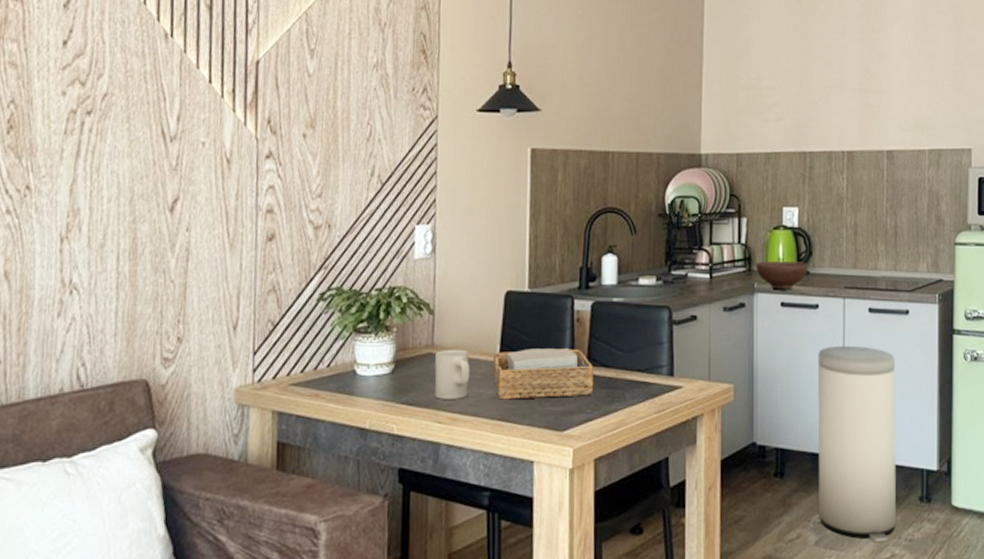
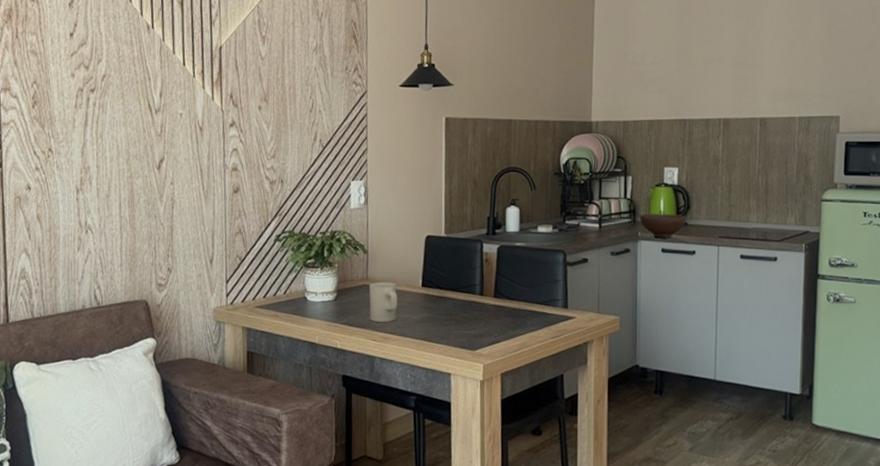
napkin holder: present [492,348,594,400] -> none [415,283,500,324]
pedal bin: present [817,345,897,543] -> none [692,286,764,452]

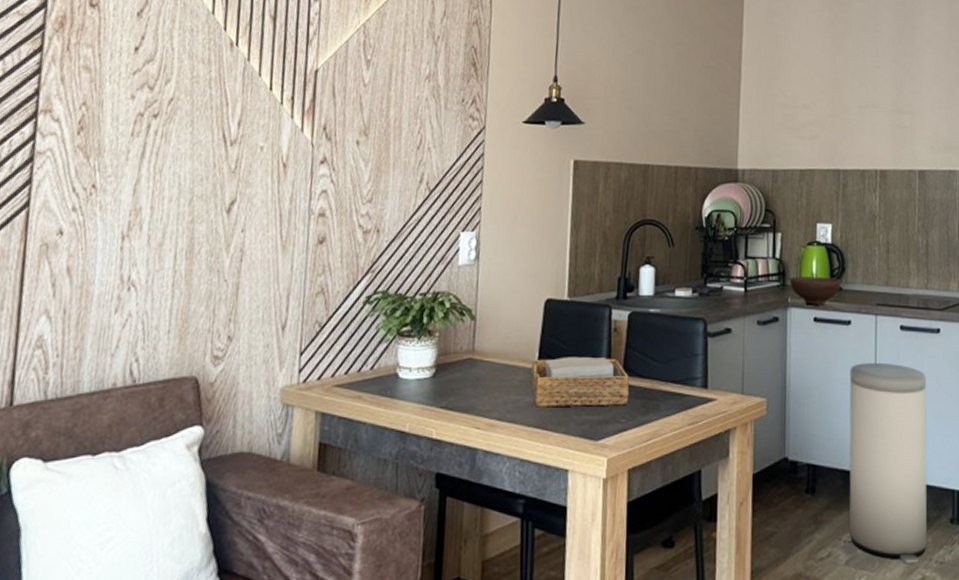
cup: present [369,282,398,322] -> none [474,355,509,405]
napkin holder: none [415,283,500,324] -> present [530,357,630,408]
pedal bin: none [692,286,764,452] -> present [849,362,928,565]

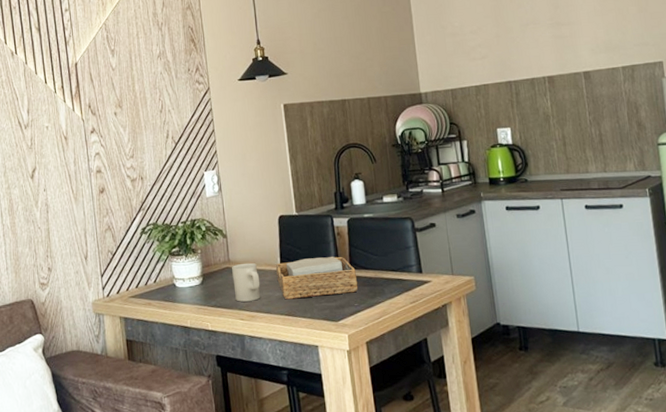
cup: none [474,355,509,405] -> present [232,263,260,302]
bowl: present [789,276,841,305] -> none [479,172,526,197]
pedal bin: present [849,362,928,565] -> none [544,238,636,403]

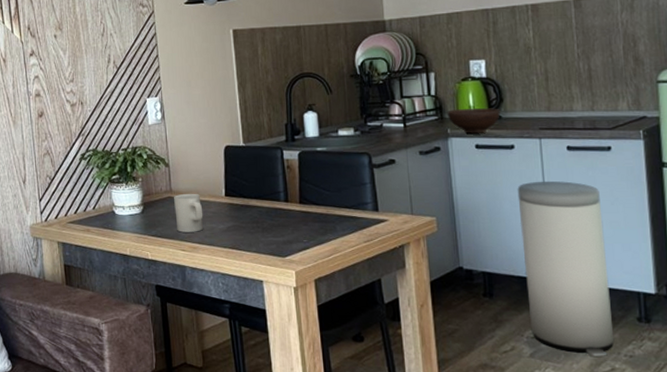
napkin holder: present [275,256,359,300] -> none [220,190,308,233]
bowl: none [479,172,526,197] -> present [447,108,500,134]
pedal bin: none [544,238,636,403] -> present [517,180,615,357]

